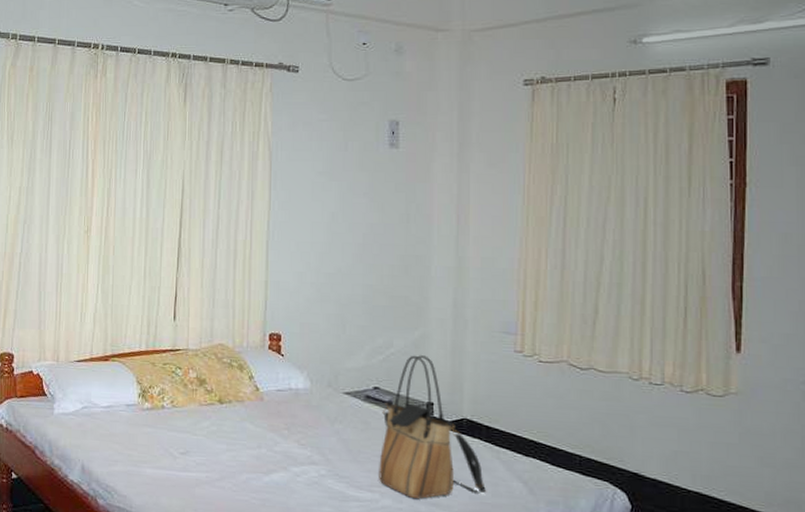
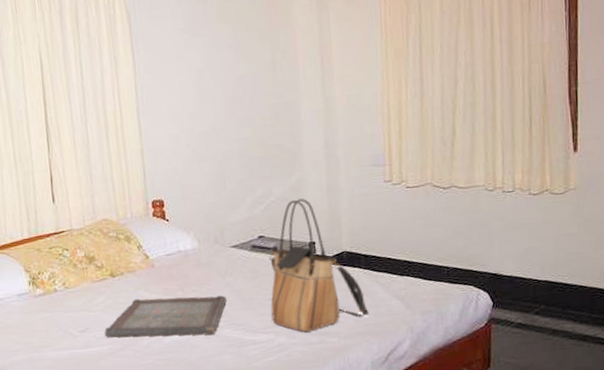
serving tray: none [205,430,334,482] -> present [104,295,228,338]

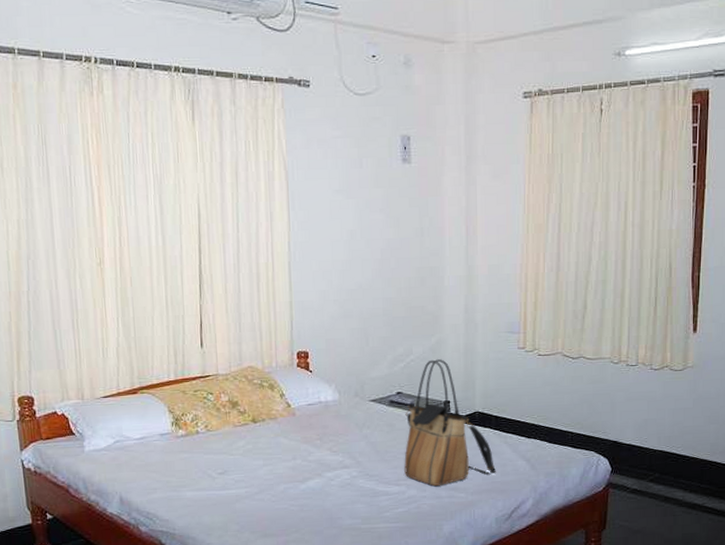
serving tray: present [104,295,228,338] -> none [243,445,363,484]

